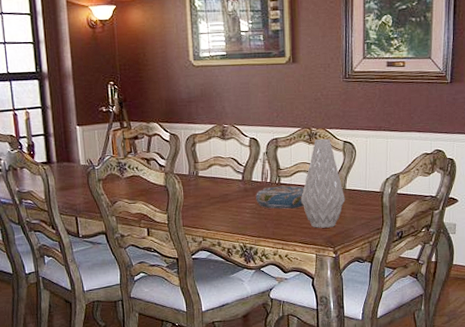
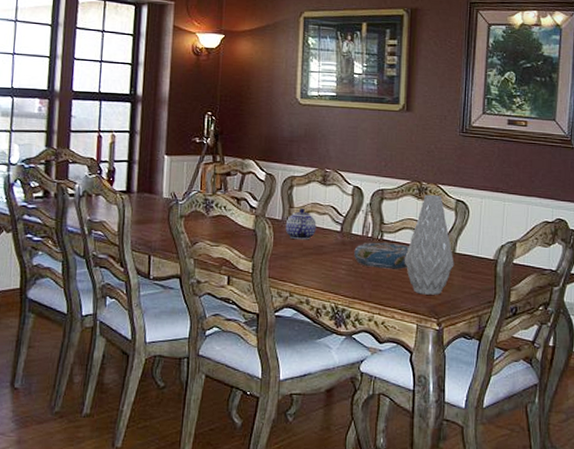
teapot: none [192,163,221,191] -> present [285,208,317,240]

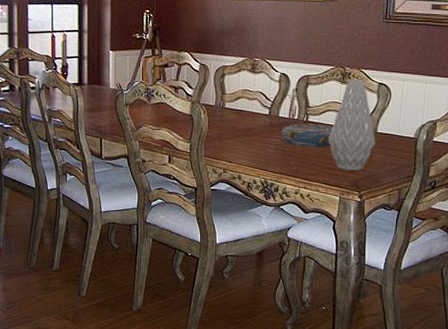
teapot: present [285,208,317,240] -> none [218,95,247,123]

